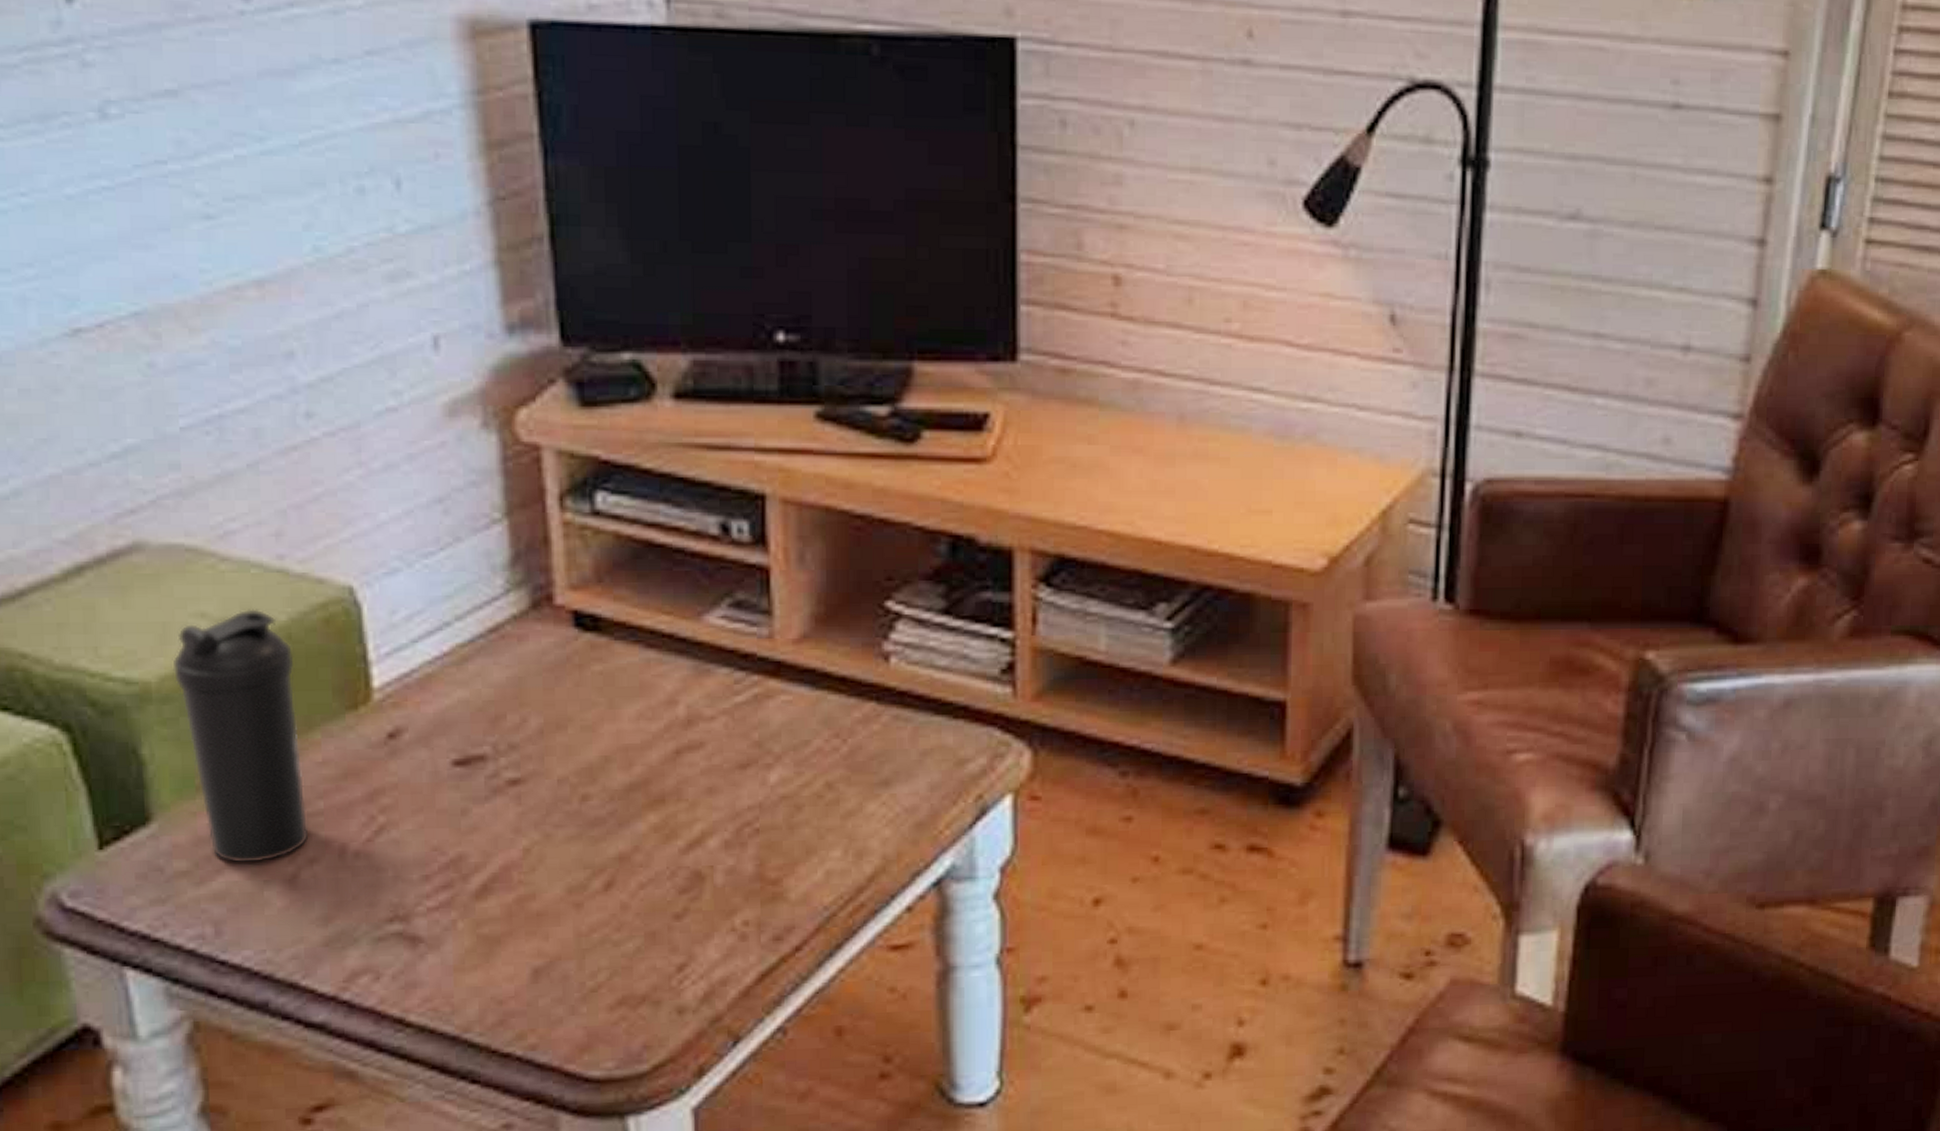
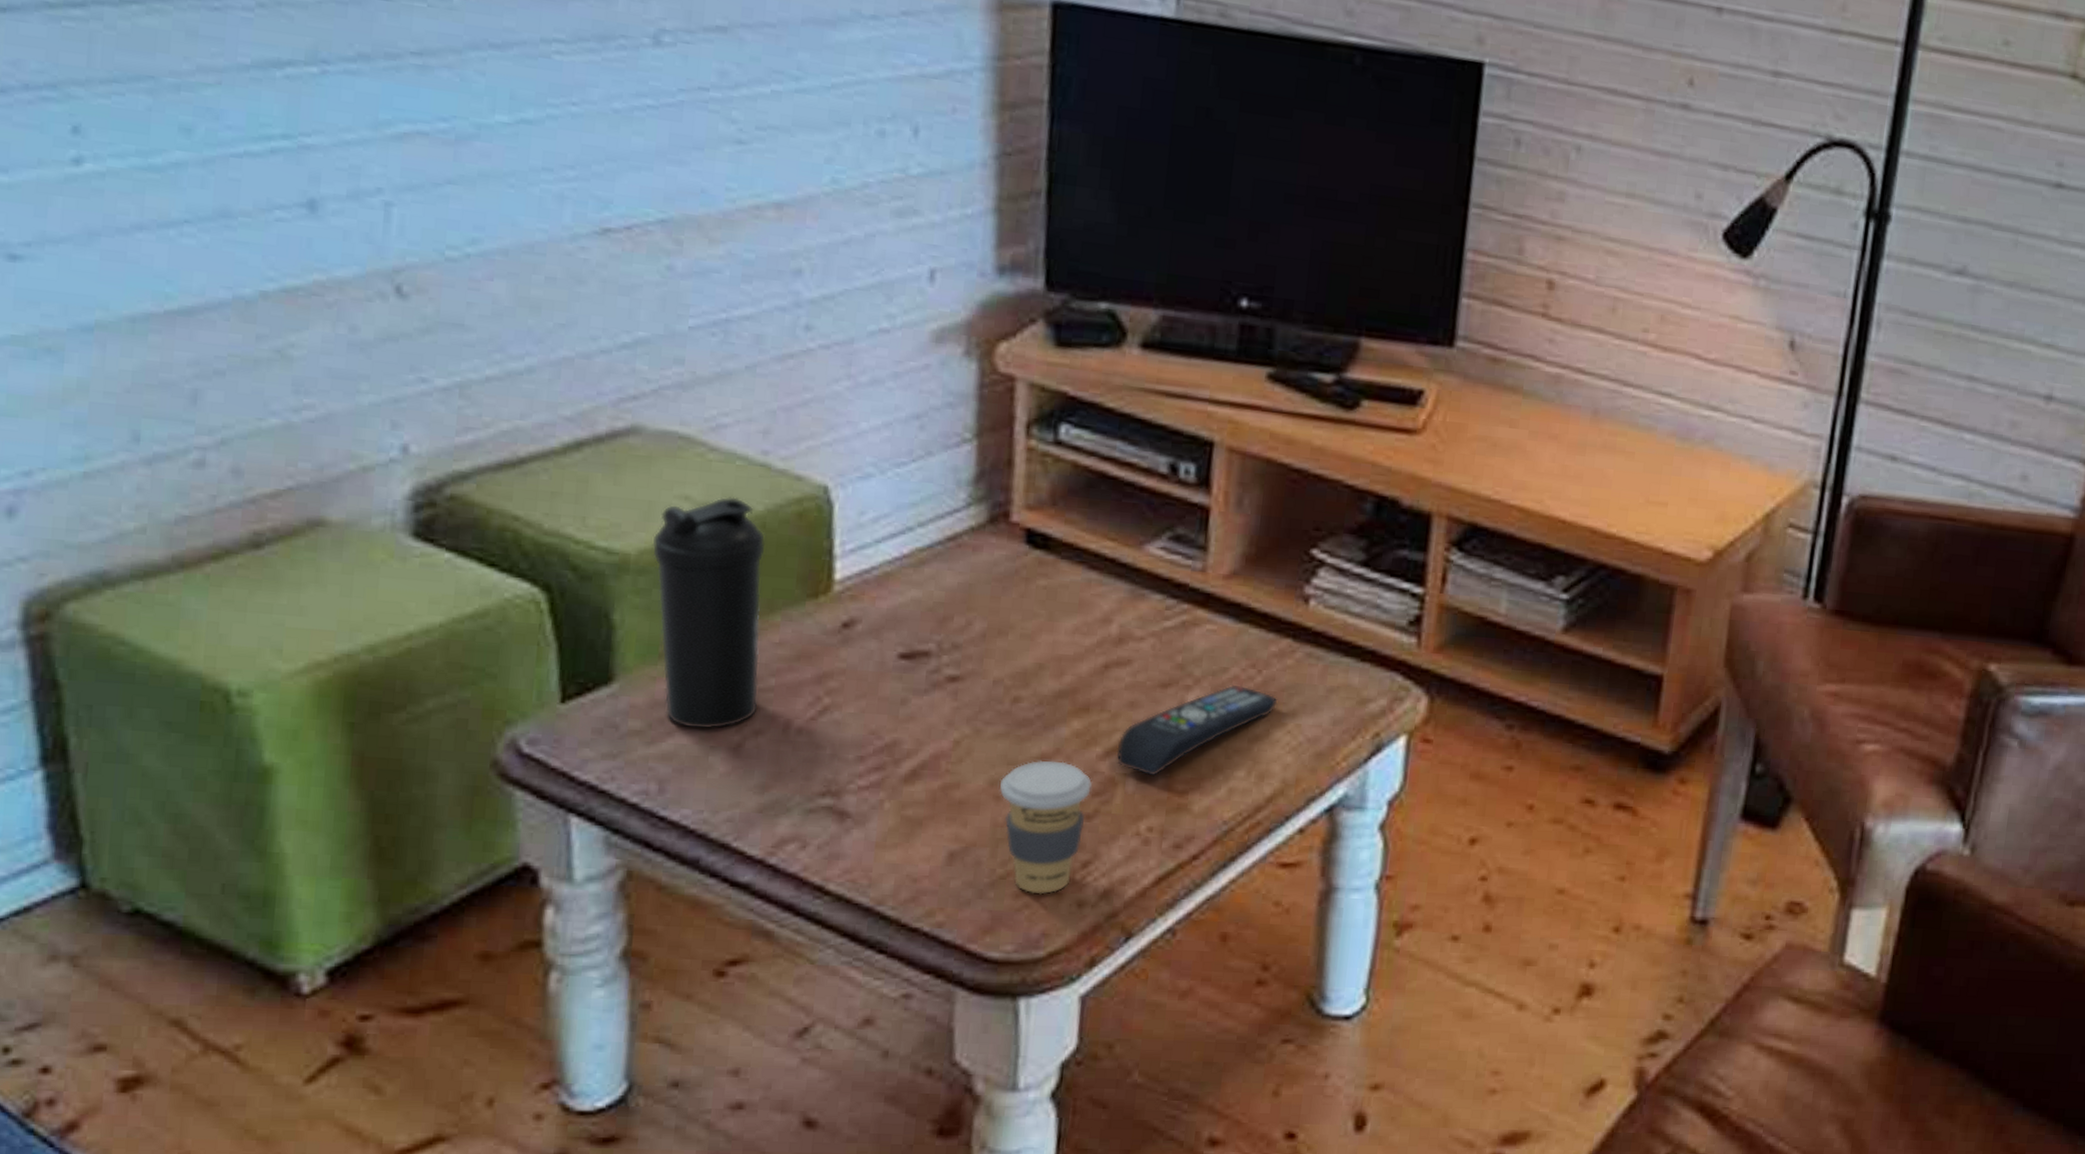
coffee cup: none [579,859,677,1005] -> present [1000,760,1092,895]
remote control: none [700,757,868,866] -> present [1116,684,1278,776]

